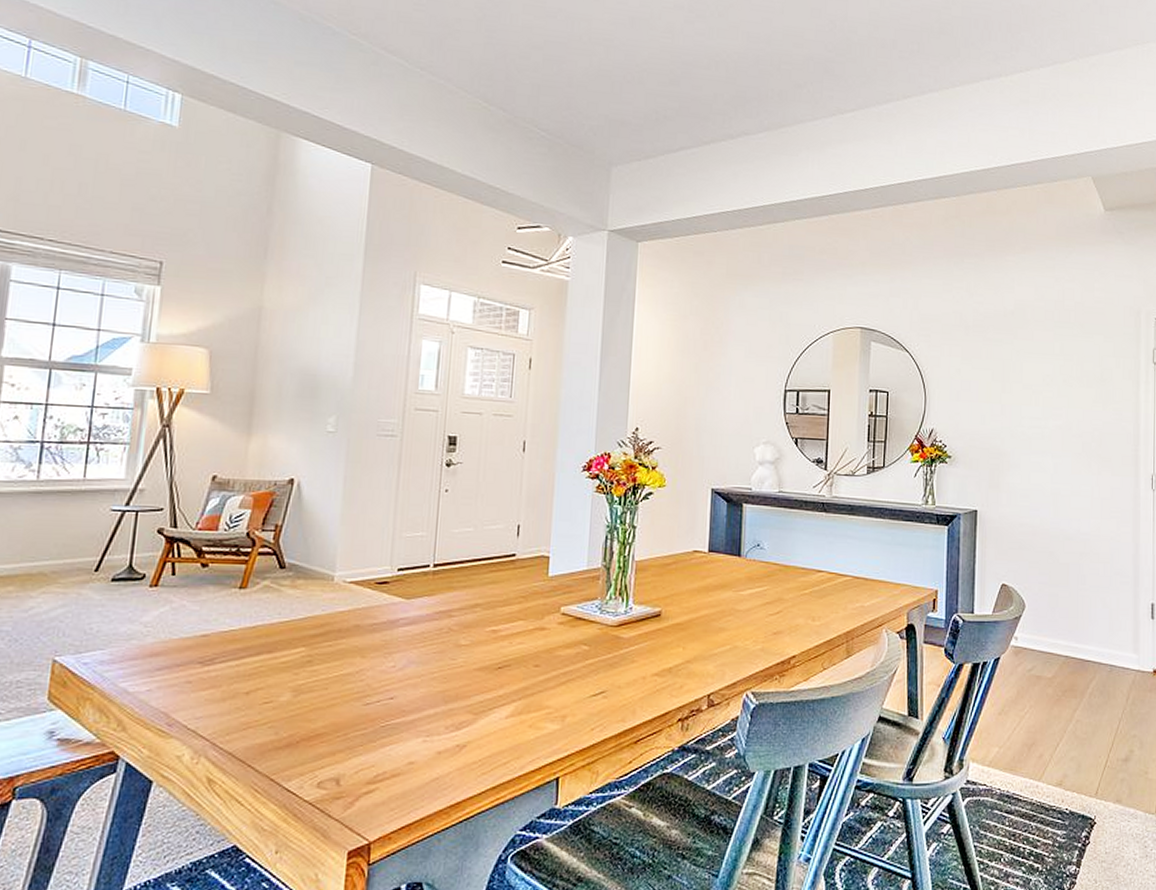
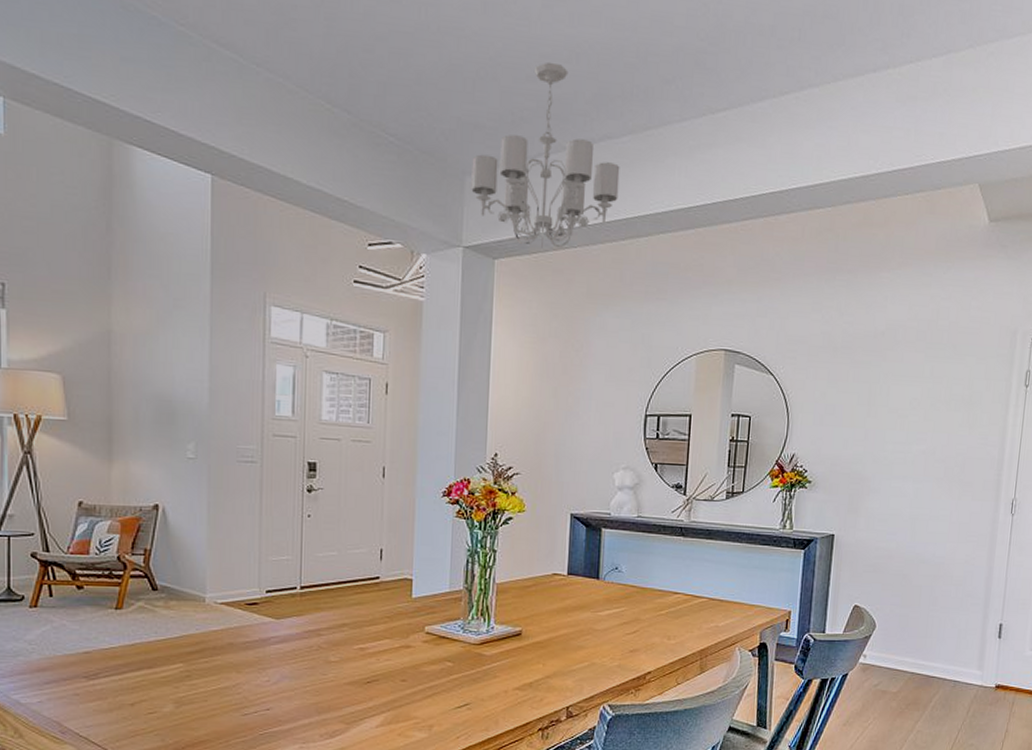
chandelier: none [617,68,757,232] -> present [471,61,620,248]

